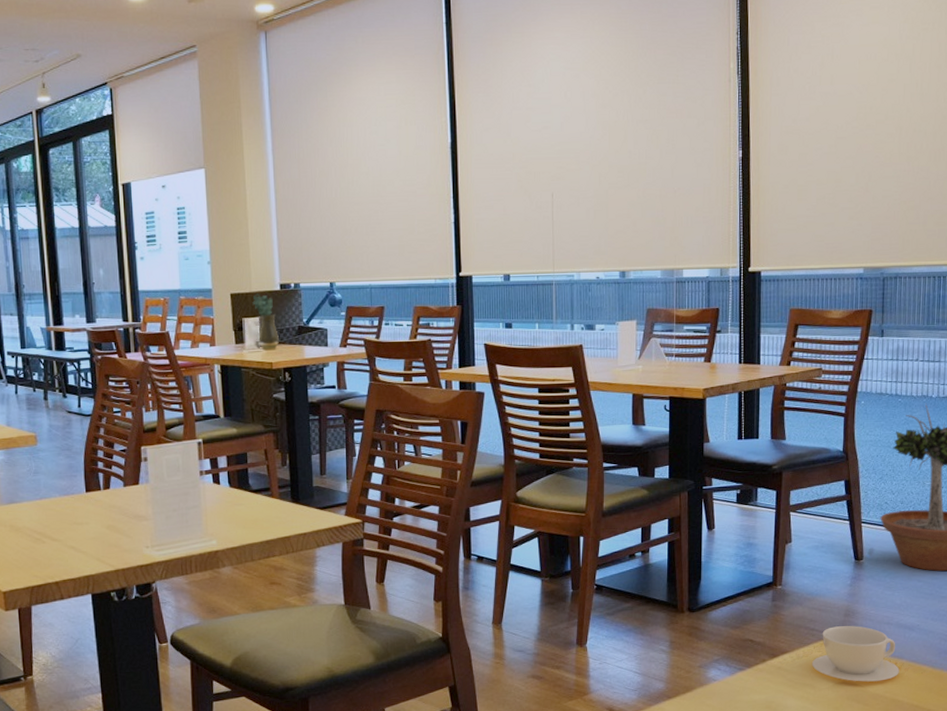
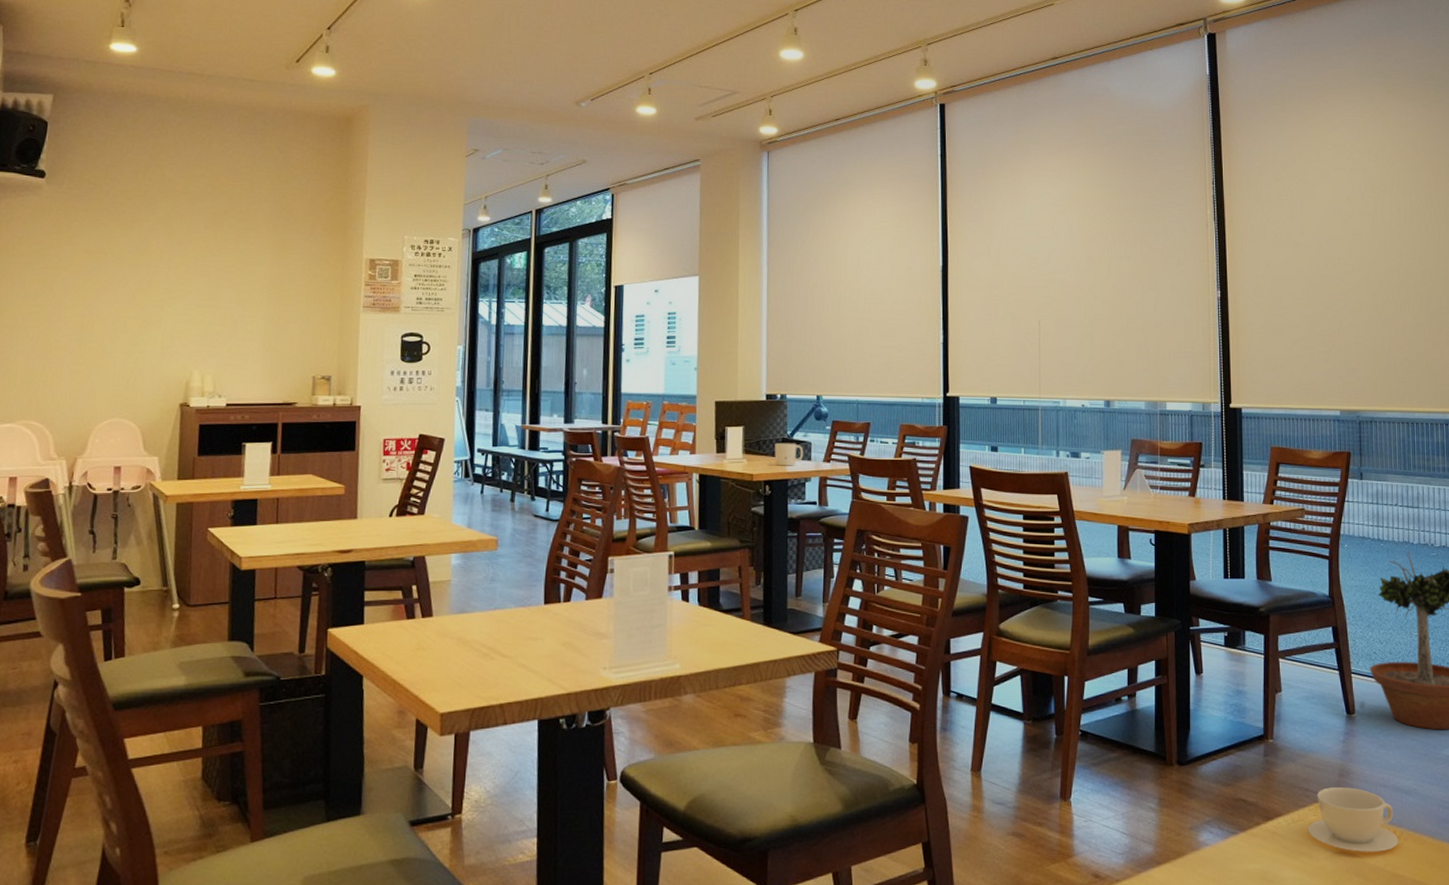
vase: present [252,292,279,351] -> none [737,401,761,462]
mug: none [292,330,321,353] -> present [774,442,804,466]

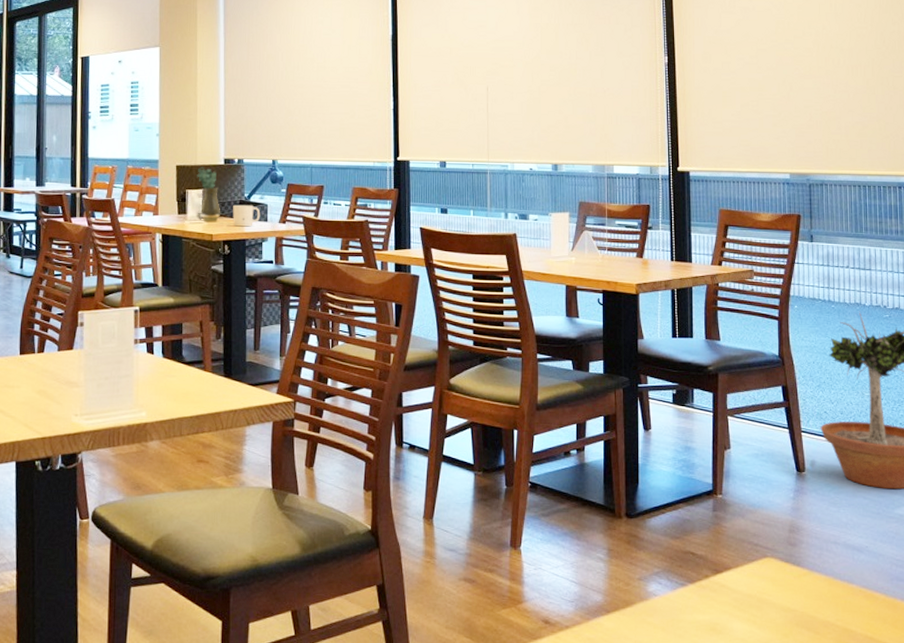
vase: none [737,401,761,462] -> present [197,165,220,223]
teacup: present [1307,787,1399,852] -> none [756,543,850,607]

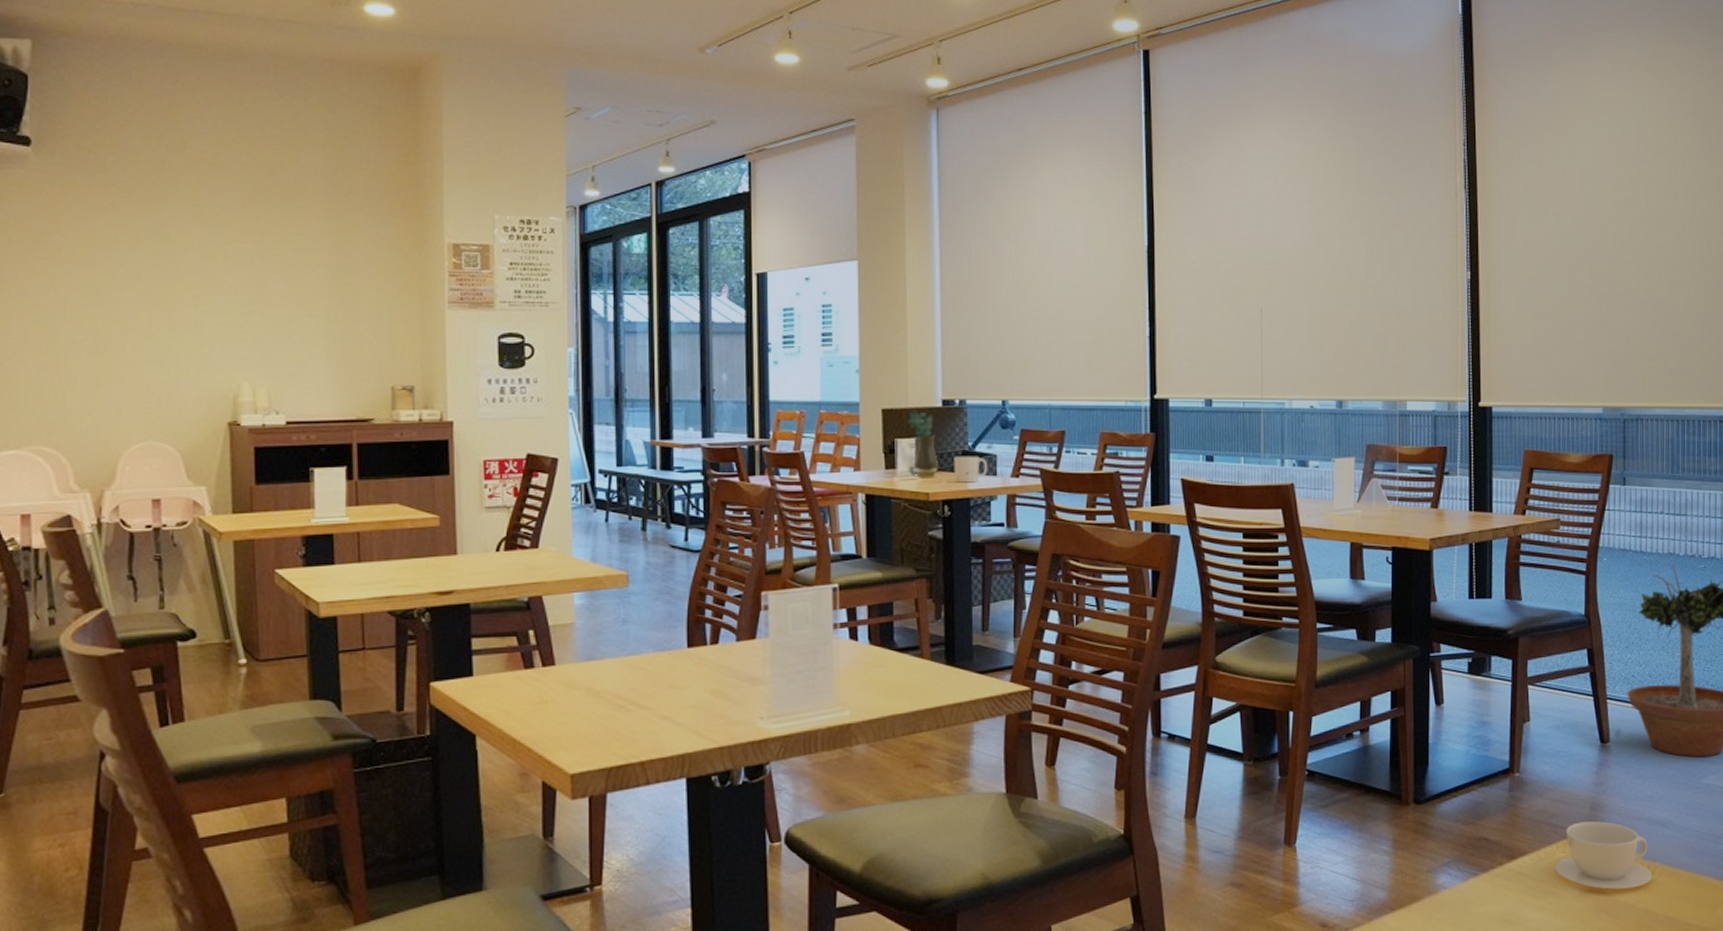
teacup: none [756,543,850,607] -> present [1554,821,1653,890]

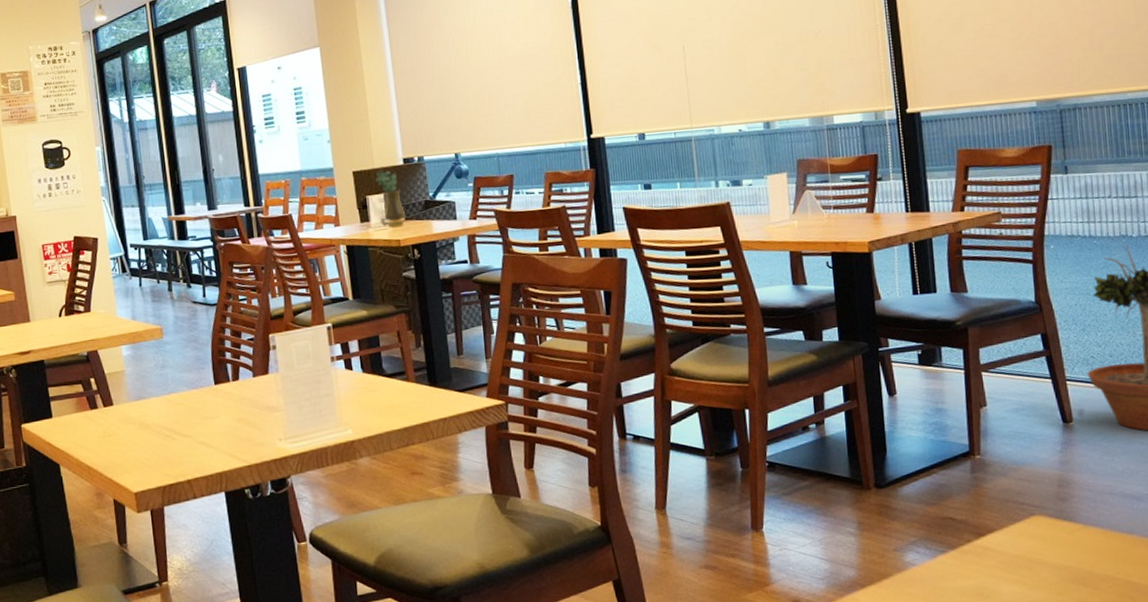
mug: present [954,456,988,483] -> none [418,204,449,229]
teacup: present [1554,821,1653,890] -> none [1024,497,1131,562]

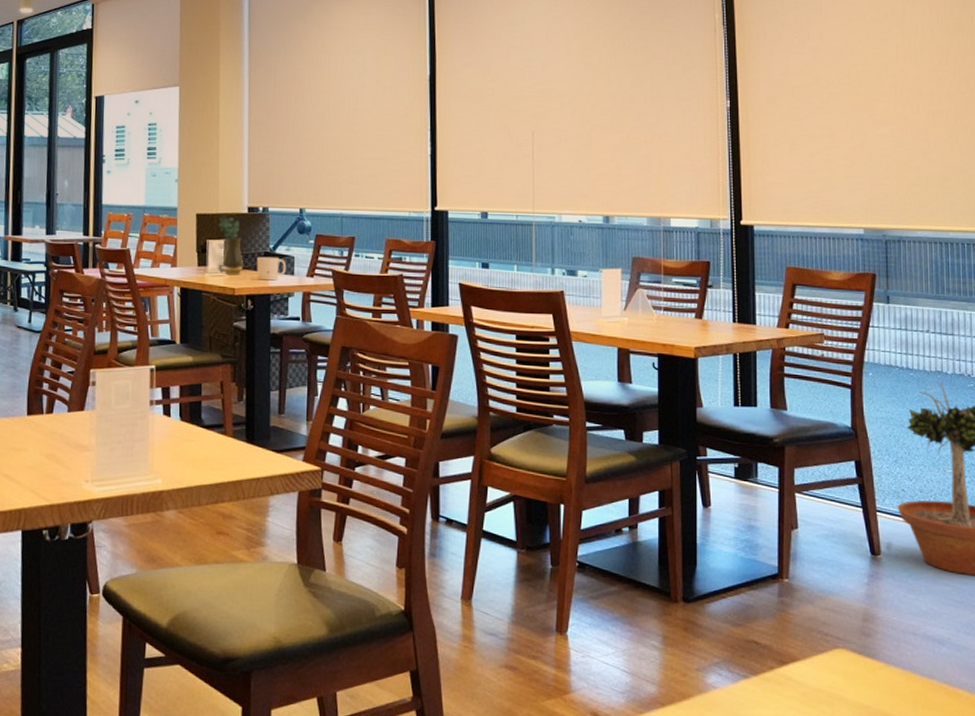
mug: none [418,204,449,229] -> present [256,256,287,281]

